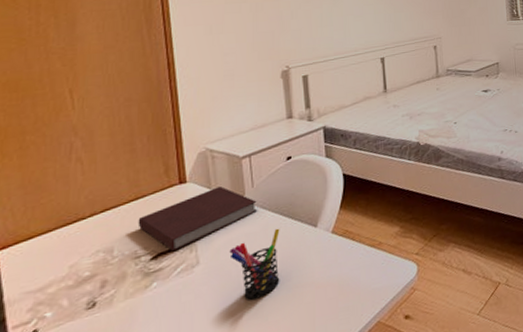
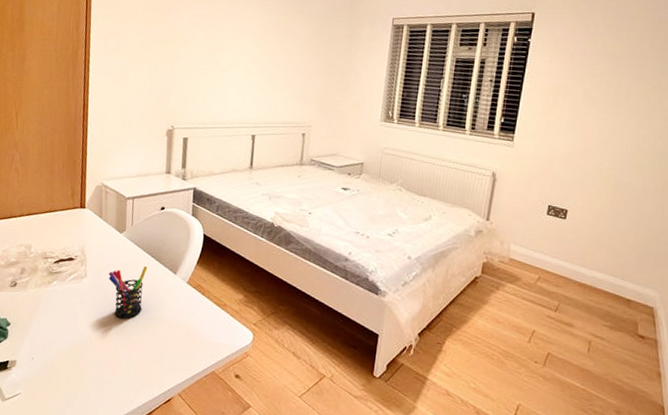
notebook: present [138,186,257,252] -> none [49,218,134,261]

